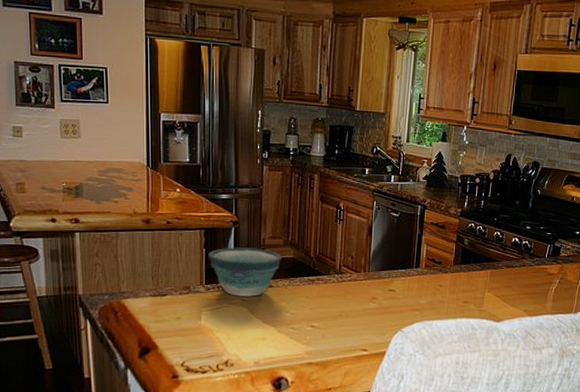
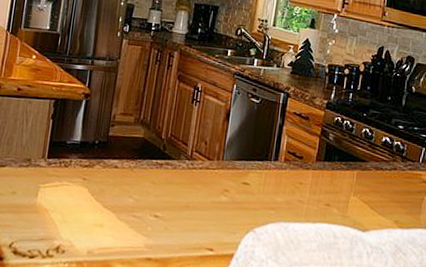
bowl: present [208,247,282,297] -> none [54,120,131,177]

